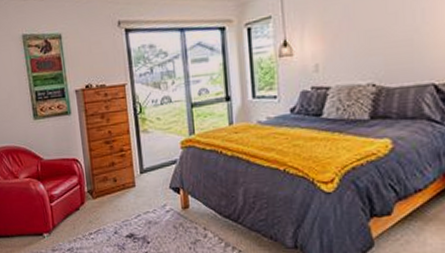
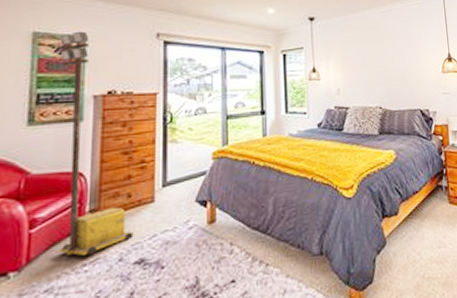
portable light tower: none [42,28,123,227] -> present [59,31,134,256]

